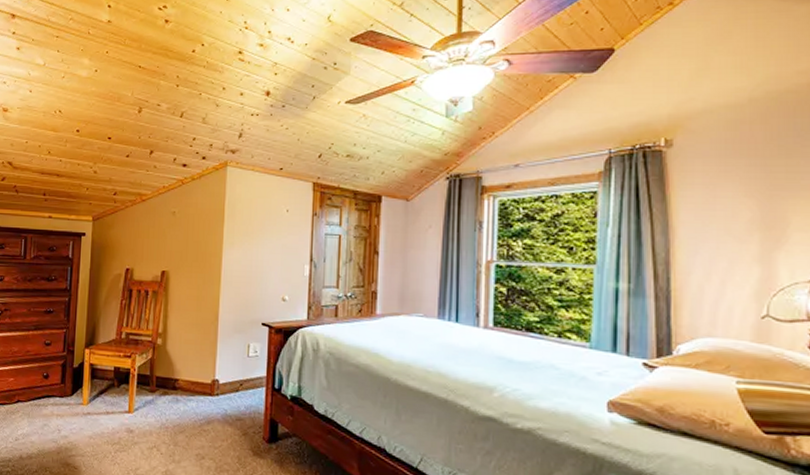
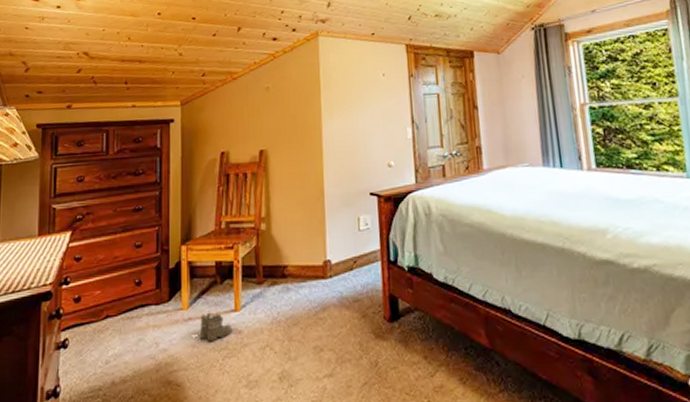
boots: none [96,410,125,436] -> present [199,312,232,342]

